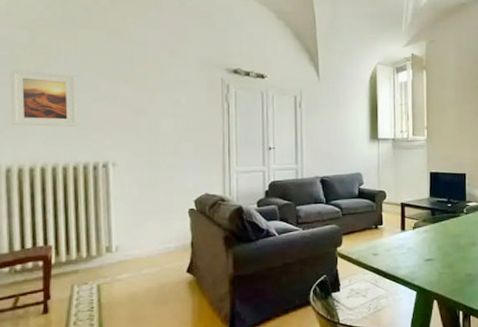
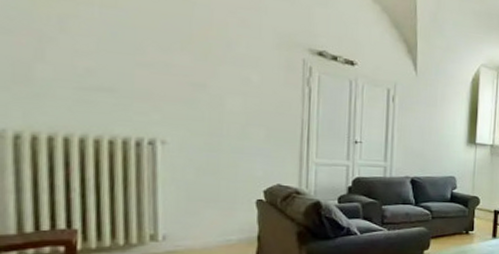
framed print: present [10,70,78,127] -> none [20,14,116,93]

